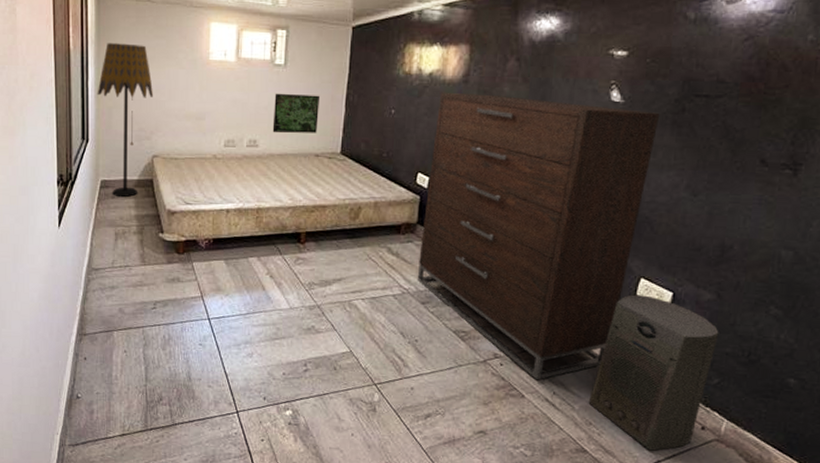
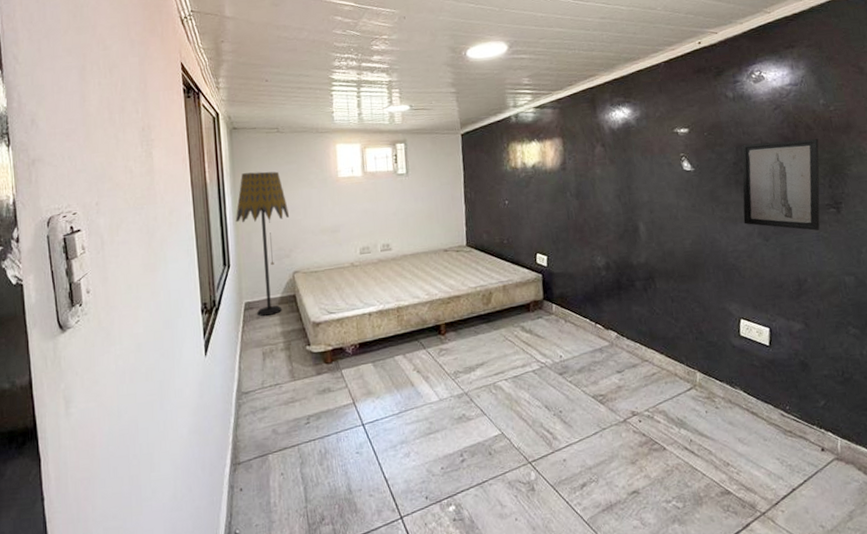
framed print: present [272,93,321,133] -> none [401,196,443,236]
dresser: present [417,92,660,380] -> none [544,175,729,431]
air purifier: present [588,294,719,451] -> none [722,334,817,481]
wall art: none [671,78,793,192] -> present [742,139,820,231]

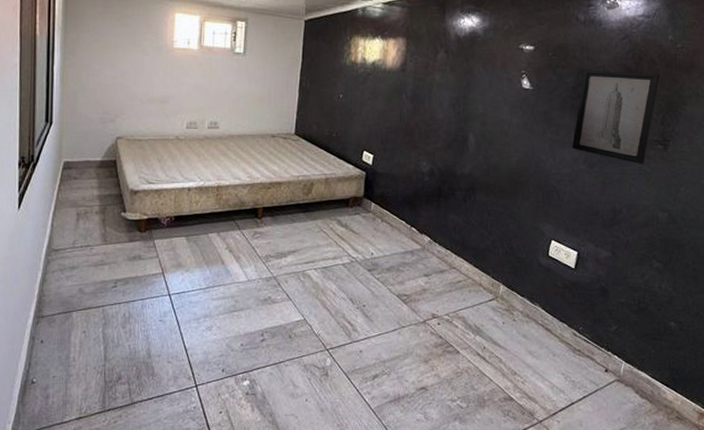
floor lamp: present [235,171,289,317] -> none [62,30,118,178]

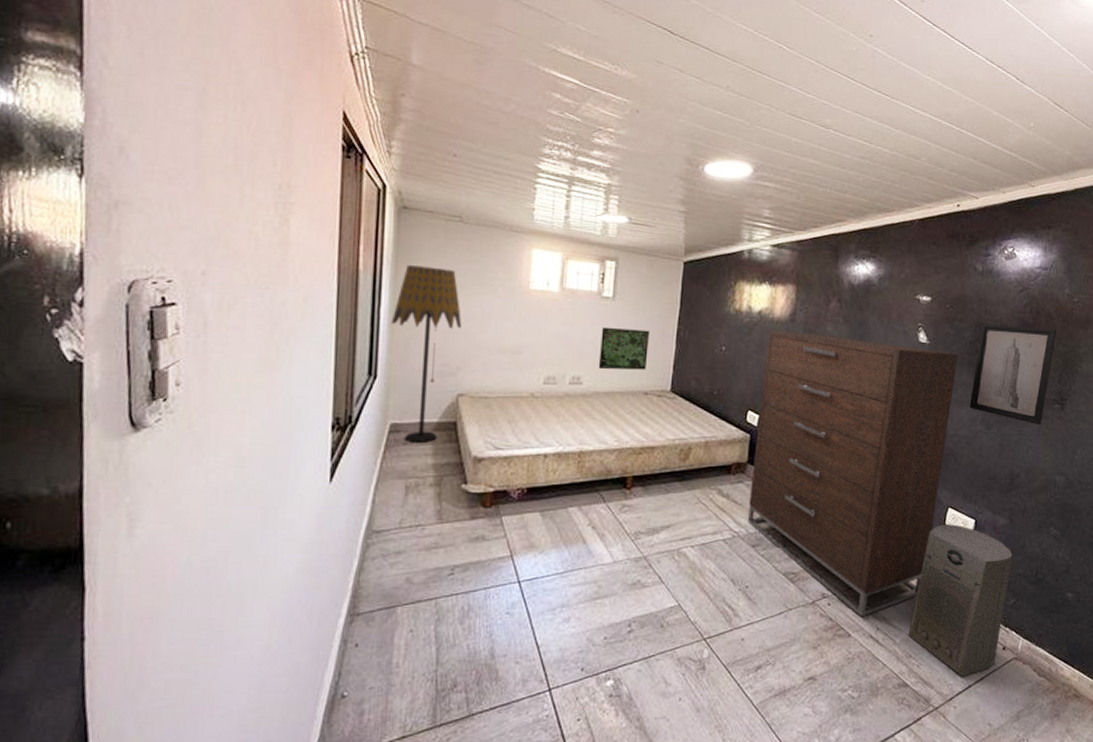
floor lamp: none [62,30,118,178] -> present [391,265,462,444]
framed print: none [232,78,277,116] -> present [598,326,651,370]
dresser: none [364,79,561,337] -> present [747,330,959,617]
air purifier: none [513,255,615,394] -> present [908,524,1013,677]

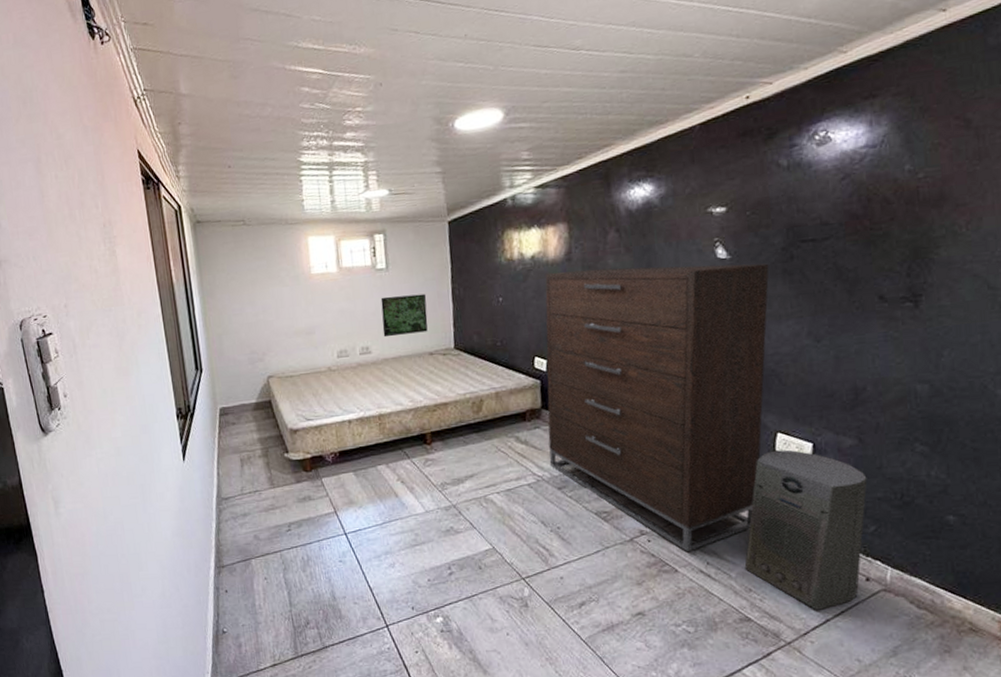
floor lamp: present [391,265,462,444] -> none [205,268,260,423]
wall art: present [969,323,1057,425] -> none [790,215,899,330]

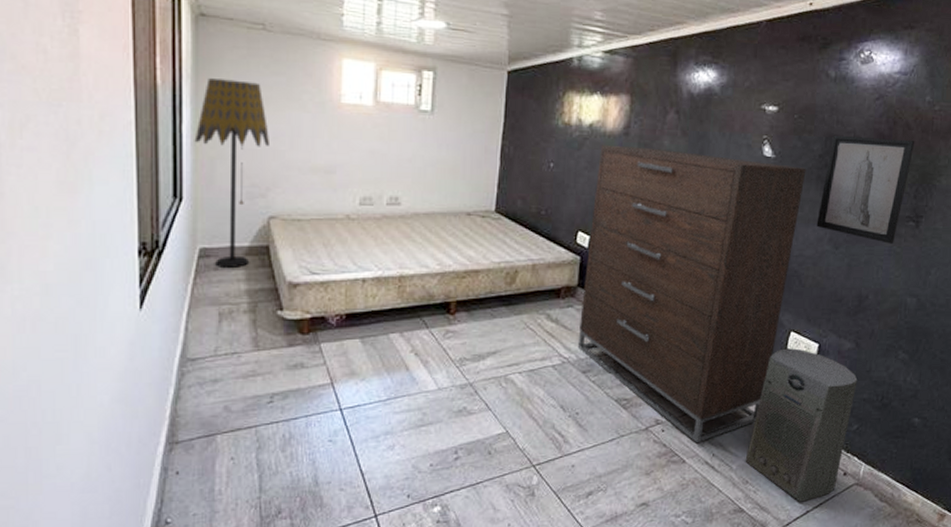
floor lamp: none [205,268,260,423] -> present [194,78,269,269]
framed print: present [380,293,428,338] -> none [417,143,473,189]
wall art: none [790,215,899,330] -> present [816,135,915,244]

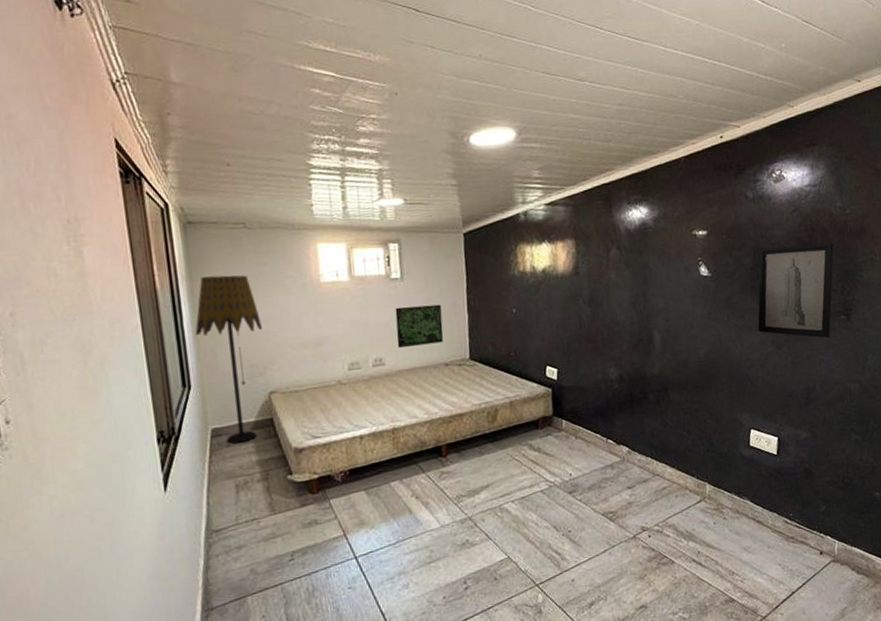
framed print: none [417,143,473,189] -> present [395,304,444,349]
dresser: present [577,144,806,444] -> none [555,281,741,544]
air purifier: present [745,348,858,502] -> none [728,444,819,585]

